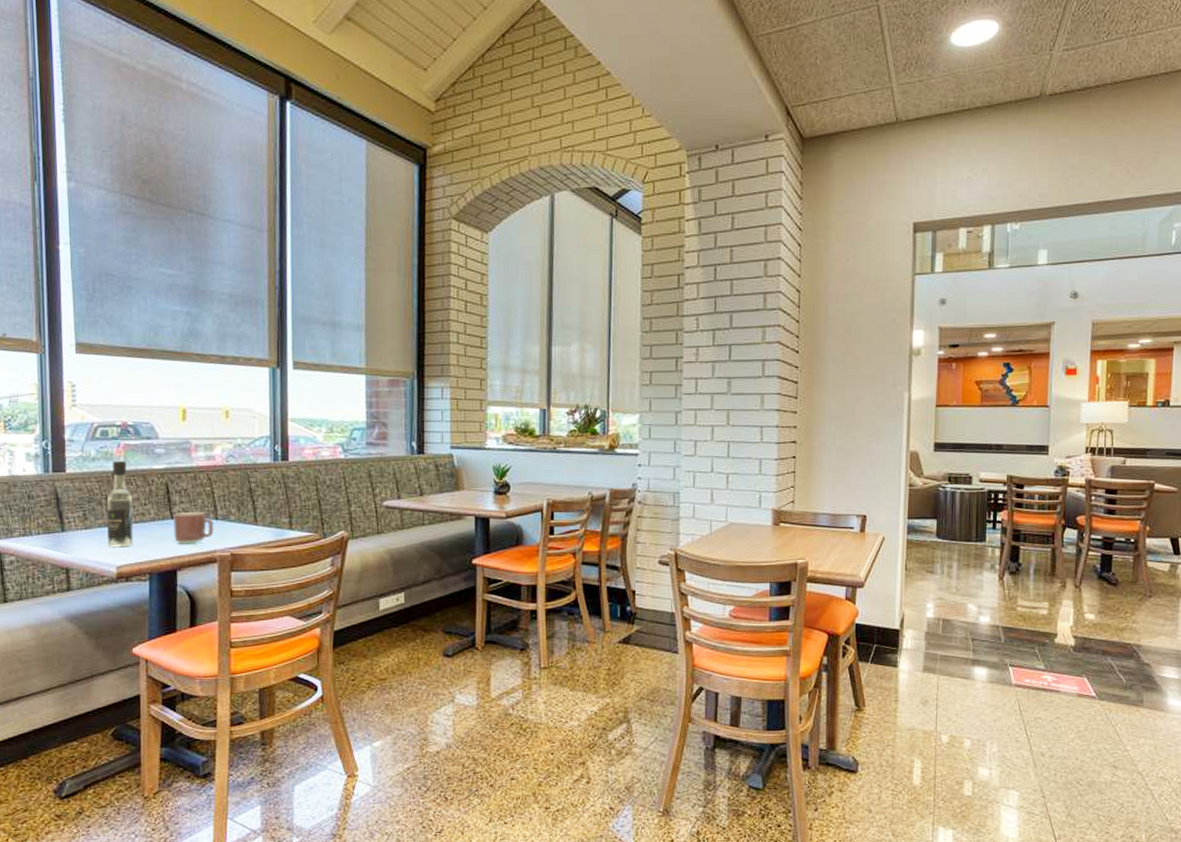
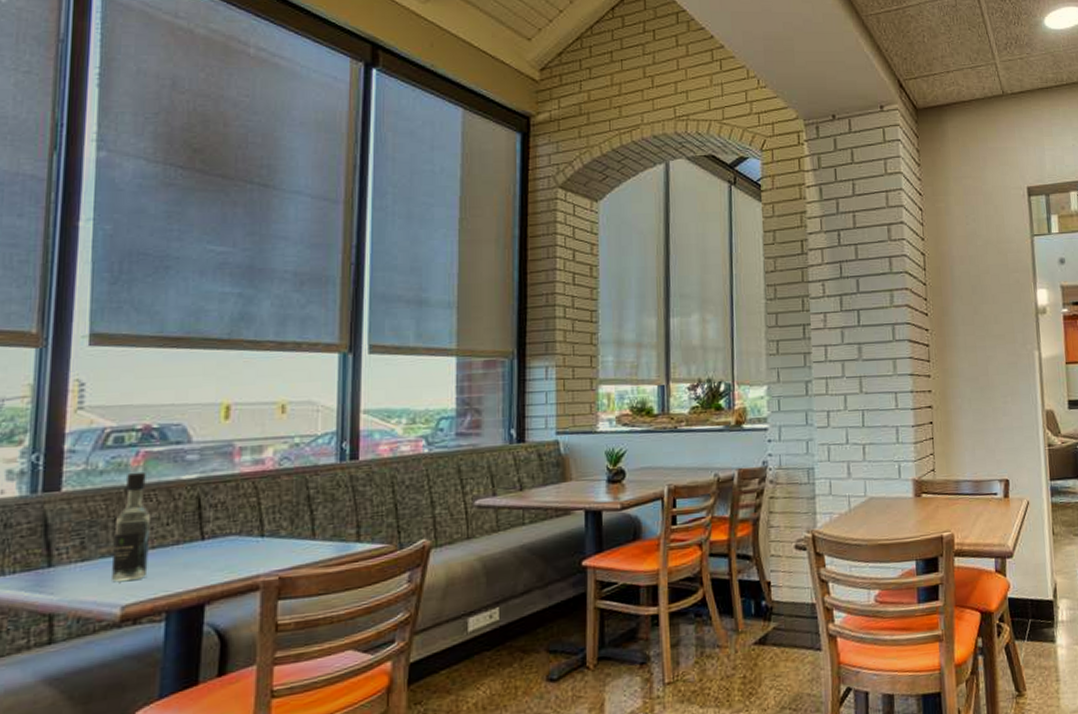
mug: present [172,511,215,544] -> none [202,528,259,571]

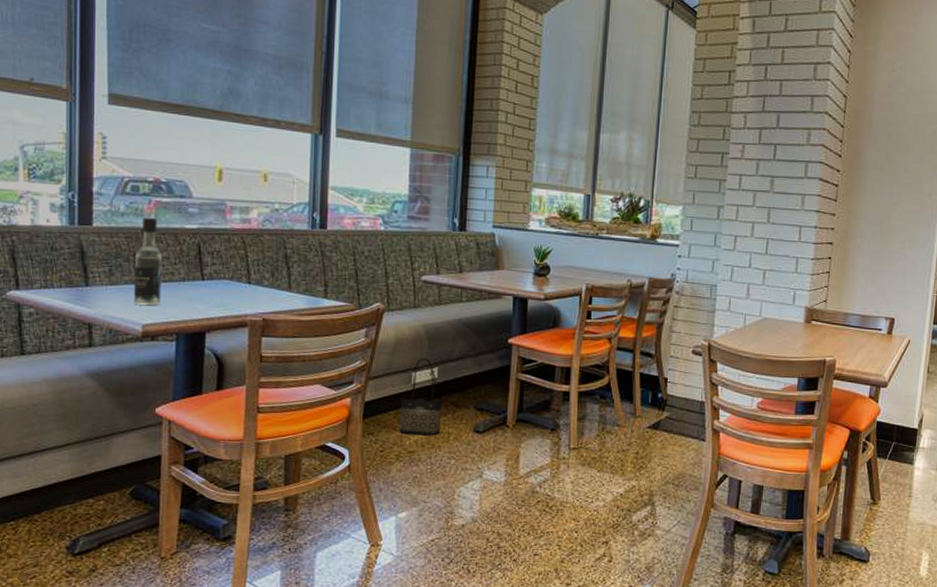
tote bag: none [454,598,508,697] -> present [399,358,443,436]

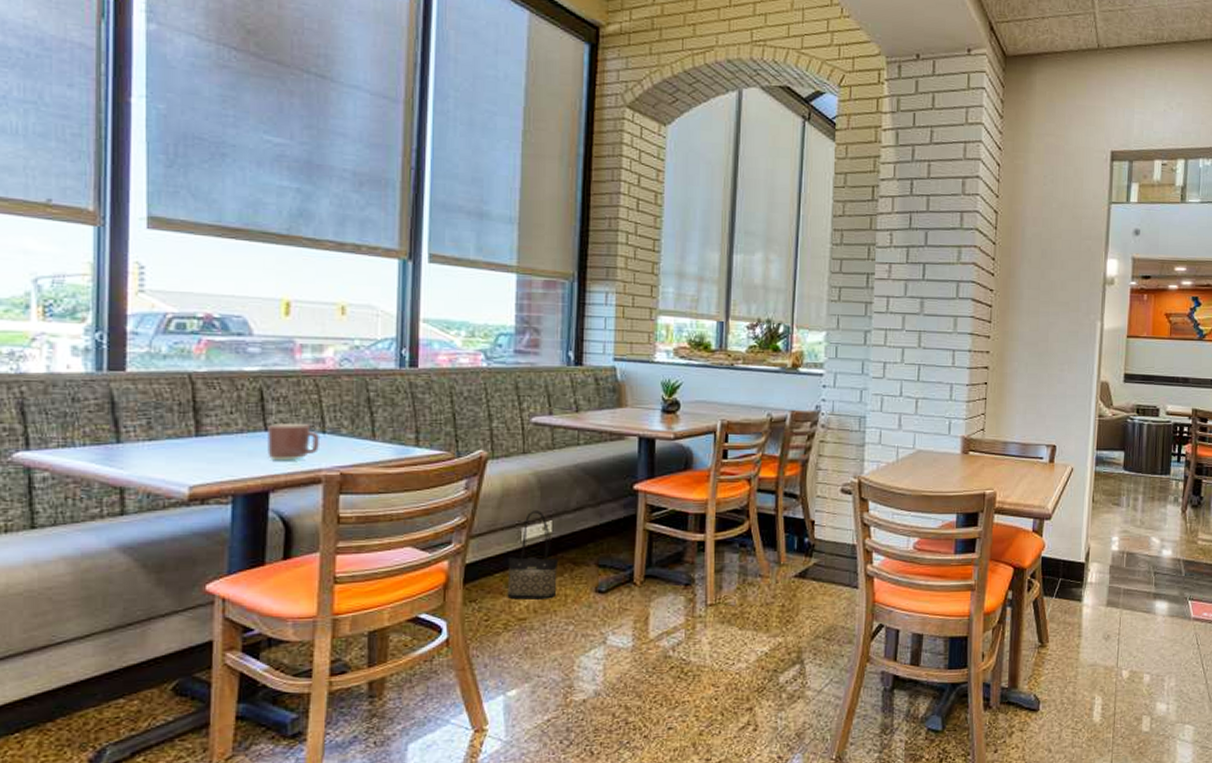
bottle: present [134,217,163,306] -> none [179,359,215,464]
mug: none [203,273,247,307] -> present [266,422,321,461]

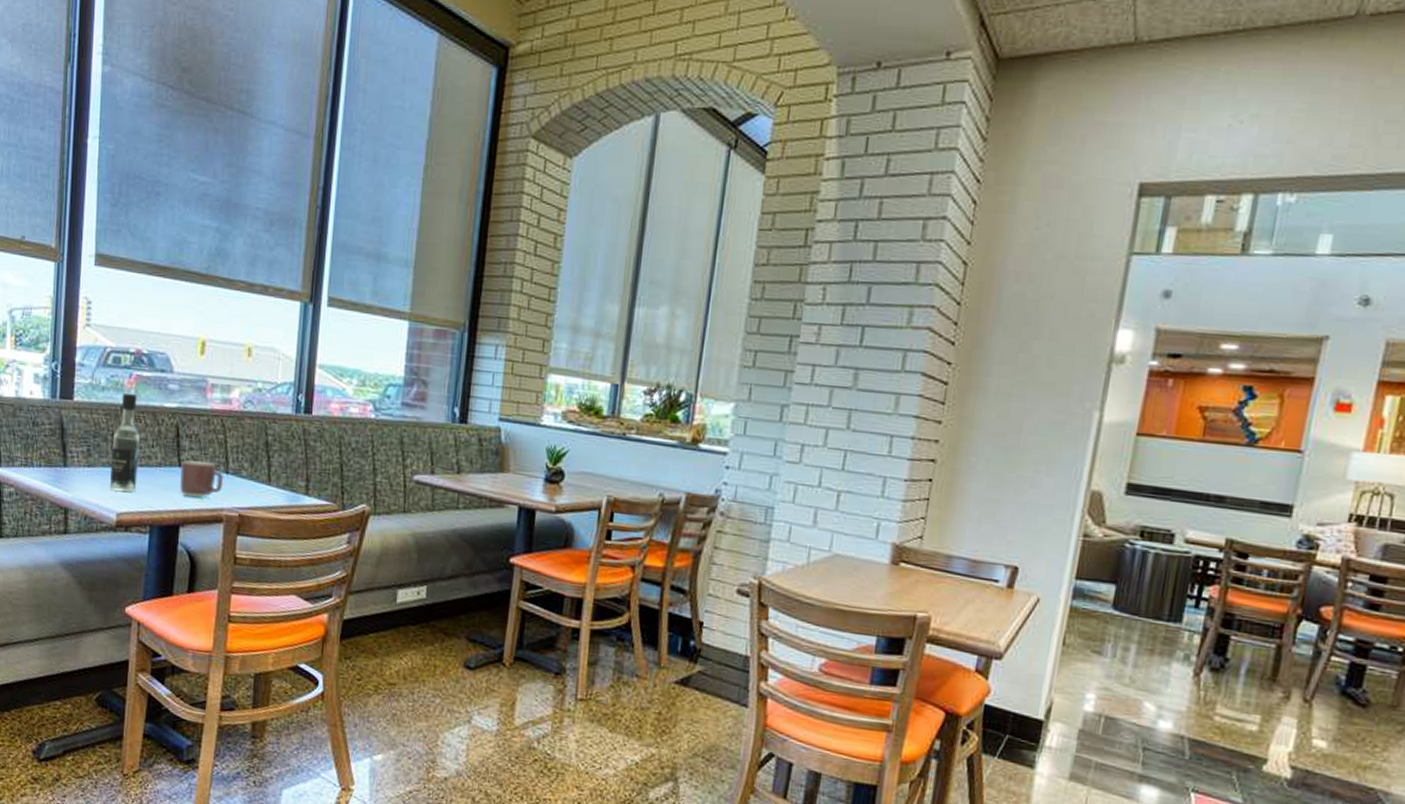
bottle: none [179,359,215,464] -> present [110,392,141,493]
tote bag: present [507,510,559,600] -> none [379,573,431,667]

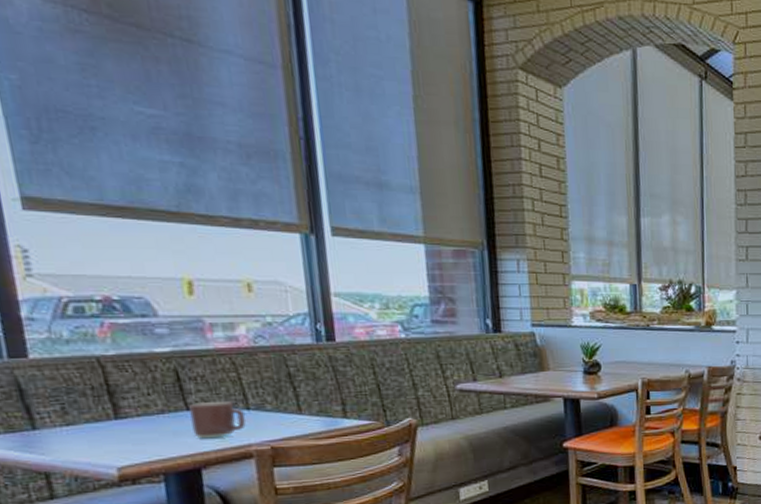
bottle: present [110,392,141,493] -> none [93,342,138,446]

